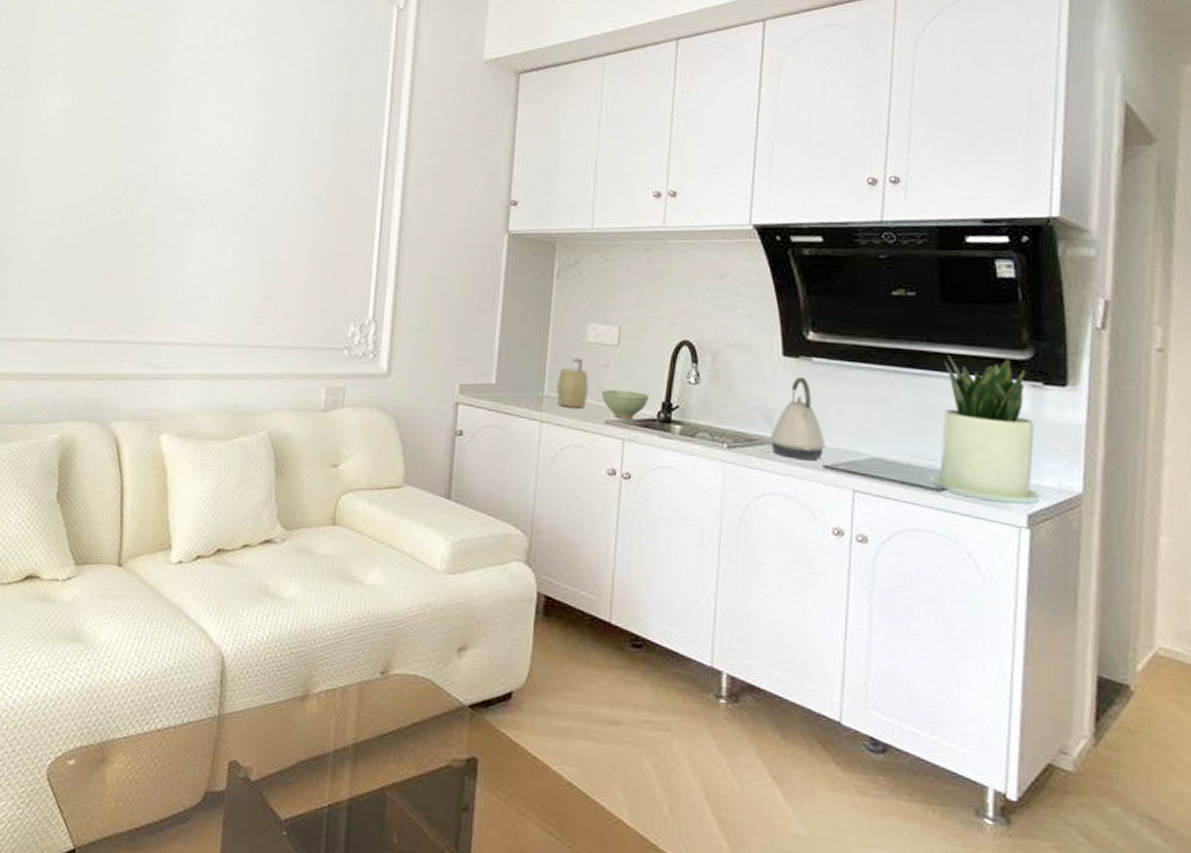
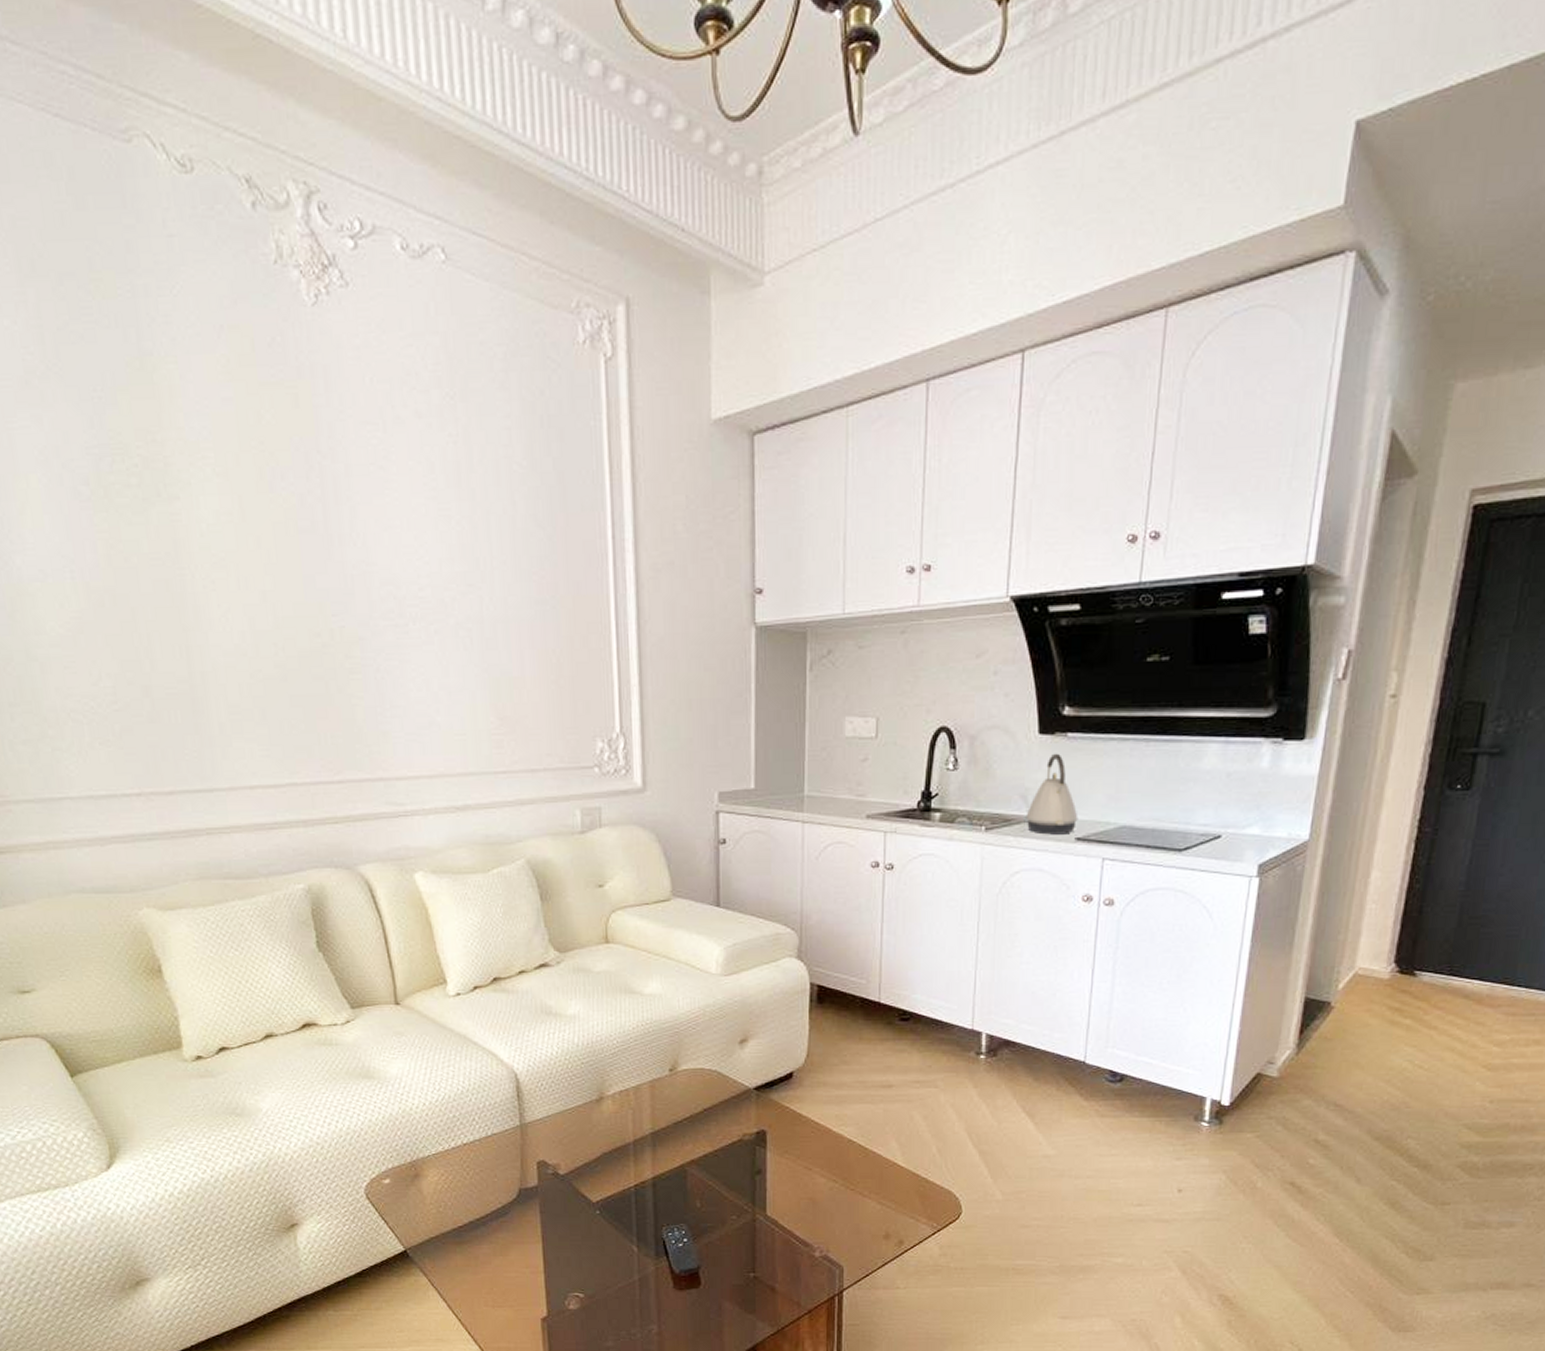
soap dispenser: present [557,357,589,409] -> none [817,754,849,806]
bowl: present [601,389,650,419] -> none [862,783,909,811]
planter: present [931,355,1042,505] -> none [1174,717,1272,856]

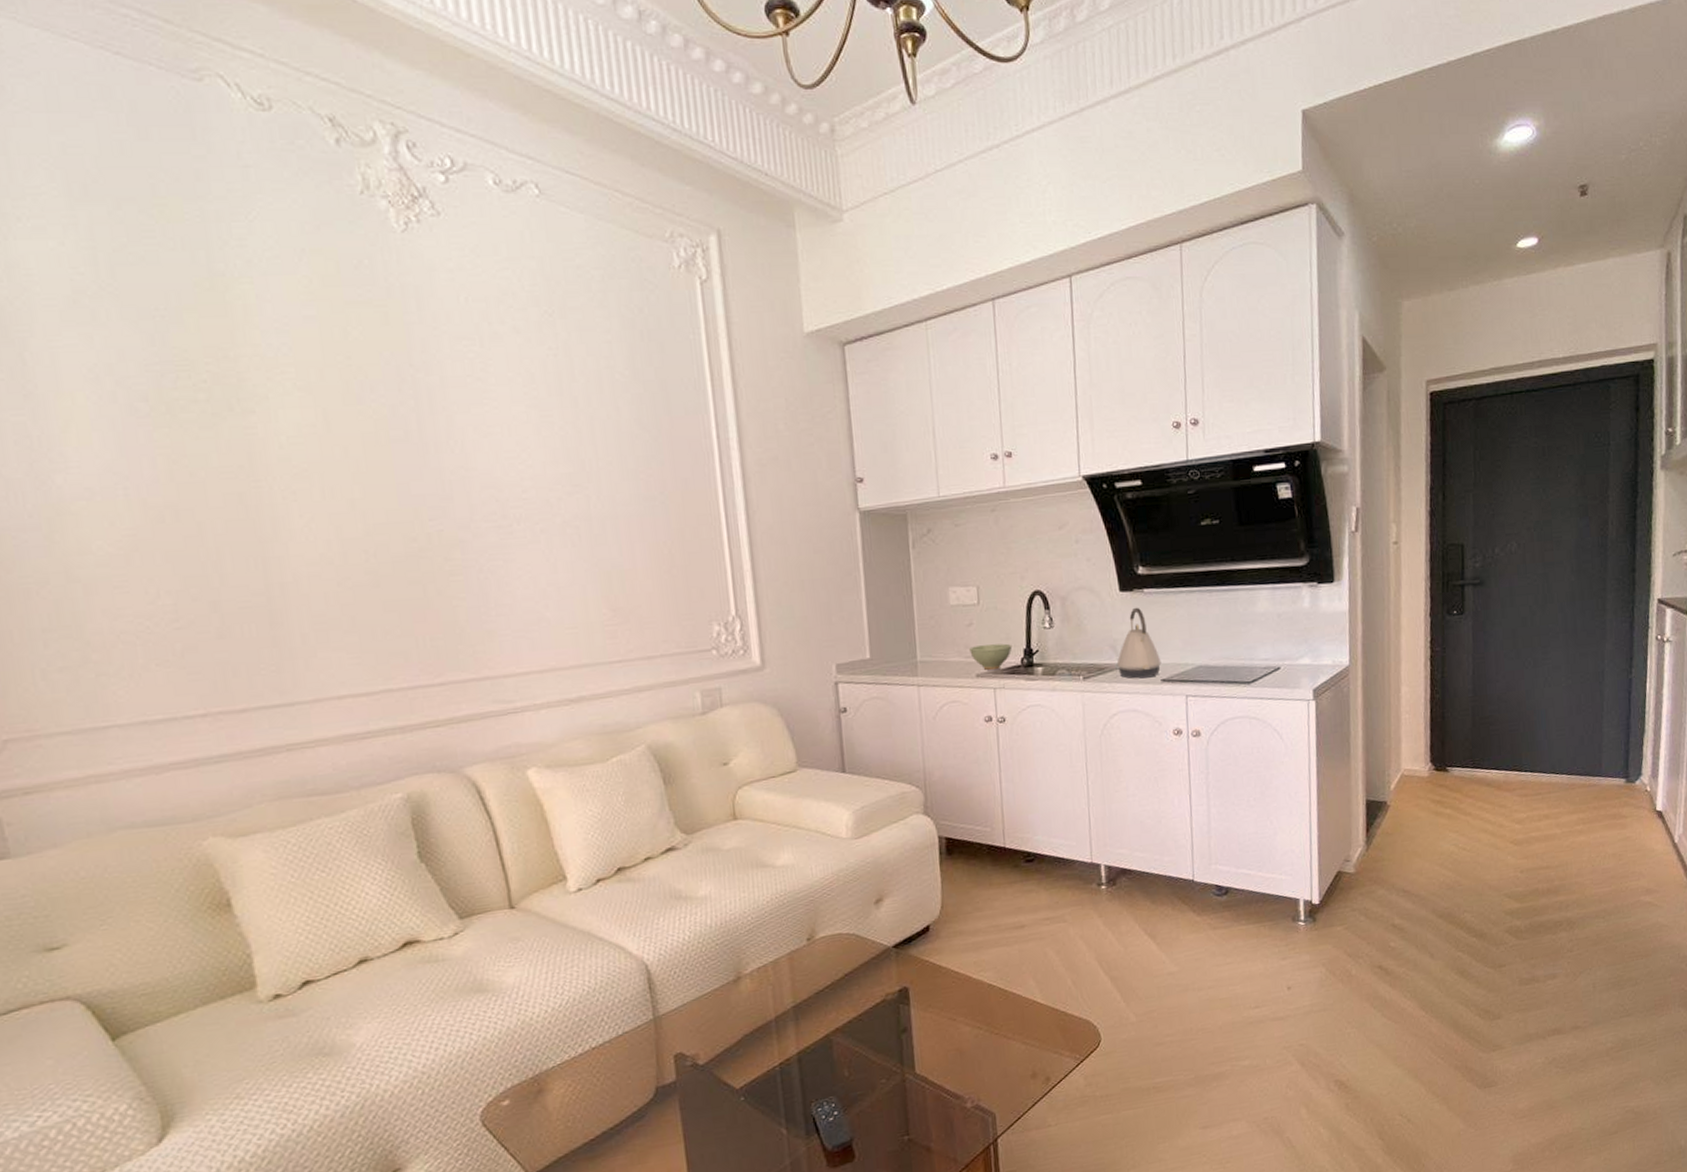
bowl: none [862,783,909,811] -> present [969,643,1013,670]

